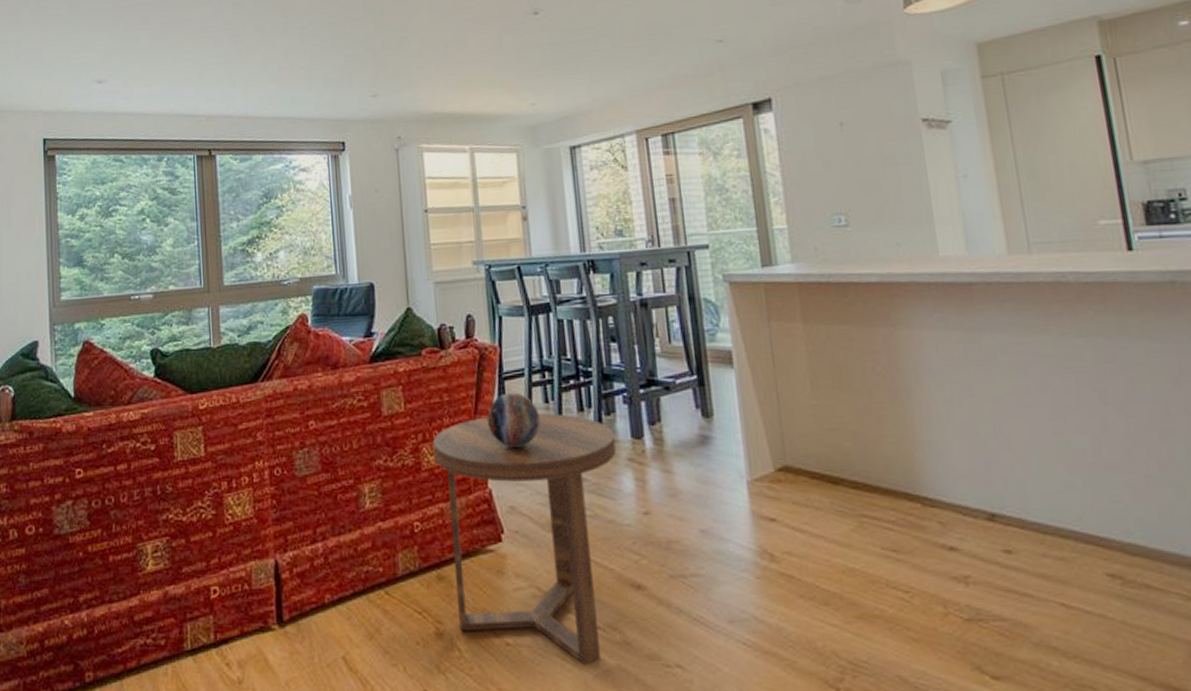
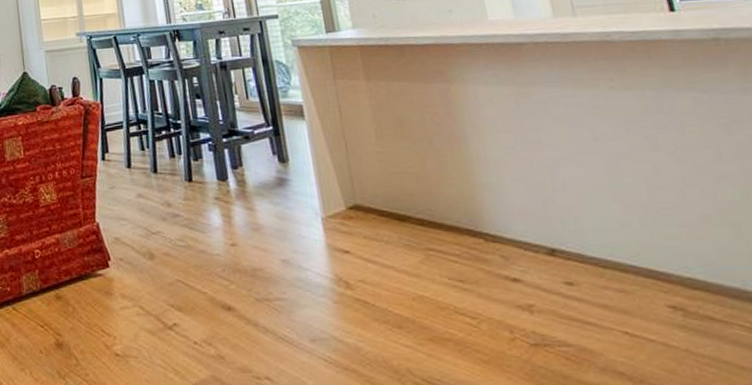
side table: present [432,413,616,665] -> none [48,159,205,374]
decorative orb: present [487,392,541,447] -> none [93,141,138,188]

